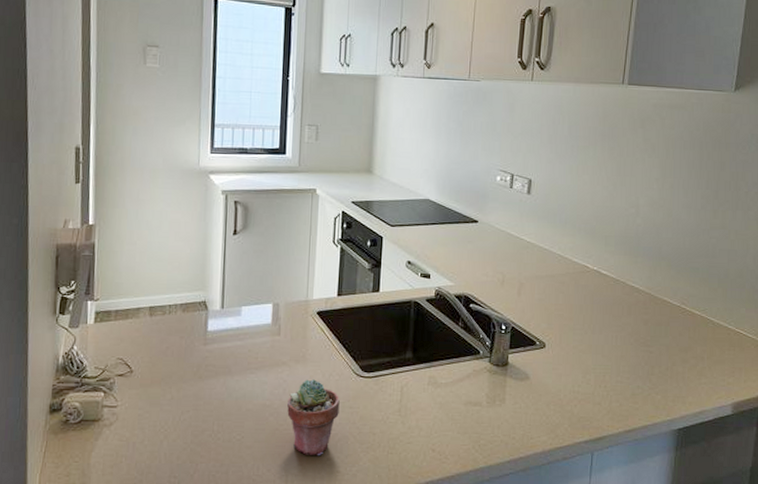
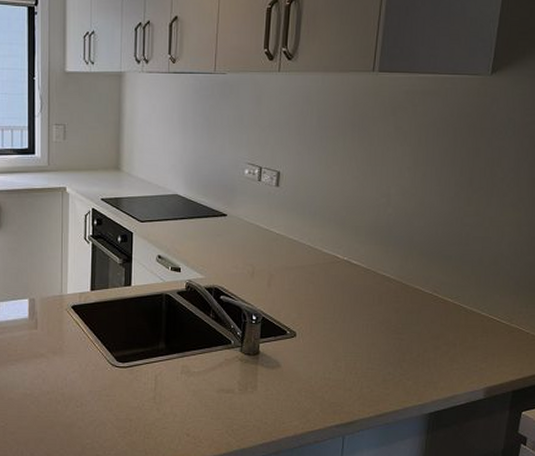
potted succulent: present [287,379,340,456] -> none [47,370,97,441]

